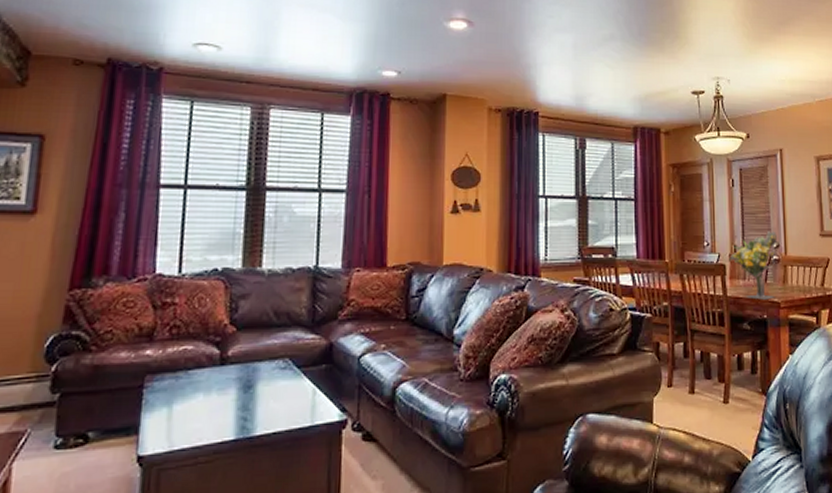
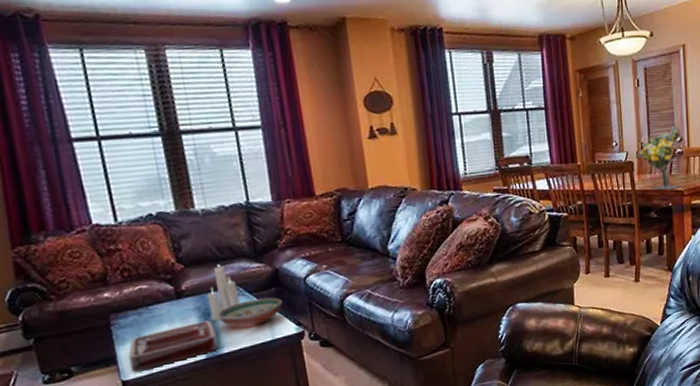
decorative tray: none [151,394,252,447] -> present [128,320,218,373]
candle: none [251,331,287,396] -> present [207,264,241,321]
decorative bowl: none [258,375,330,408] -> present [217,297,283,329]

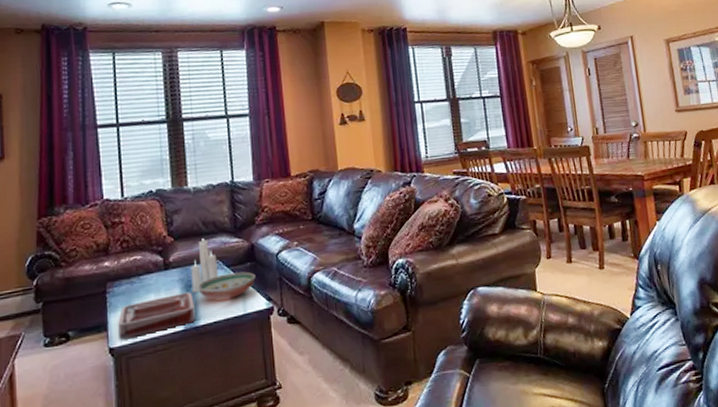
bouquet: present [636,125,680,190] -> none [592,111,639,175]

